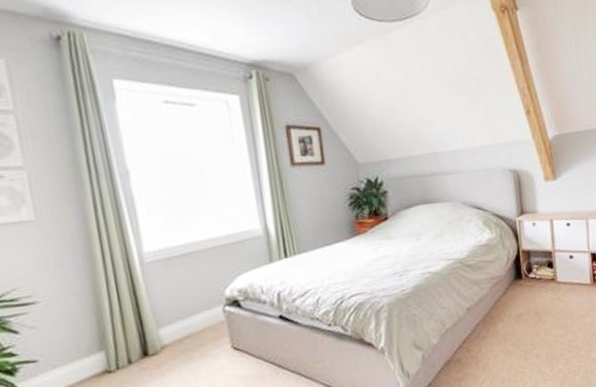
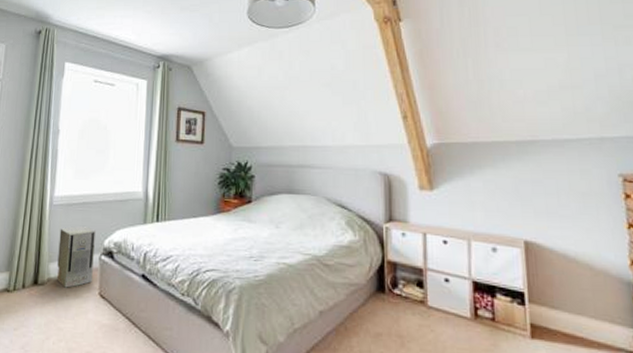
air purifier: none [162,278,220,351] -> present [57,225,96,288]

